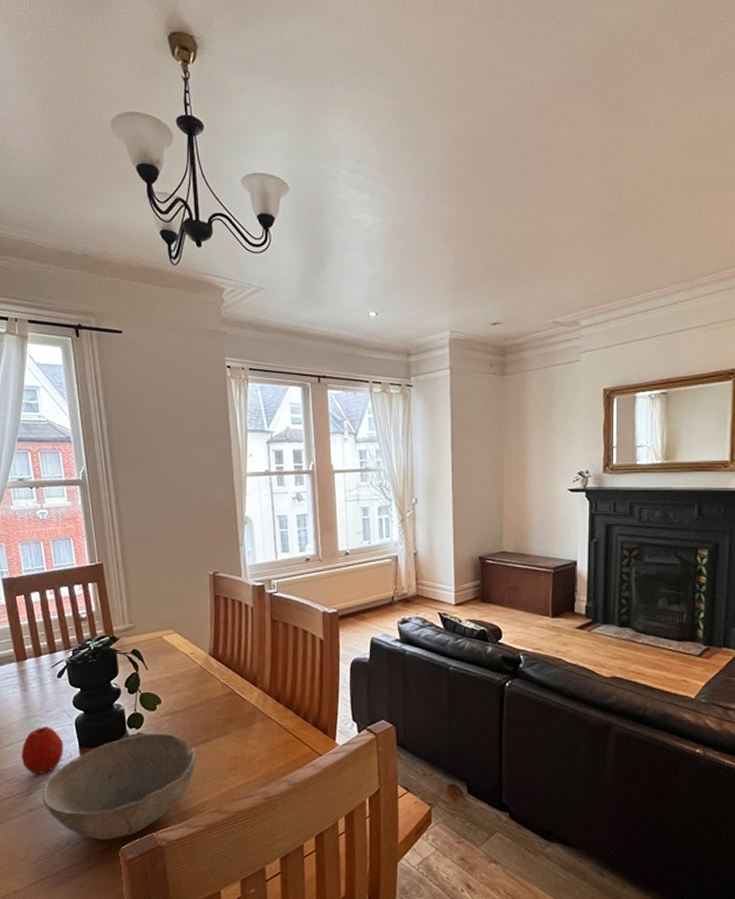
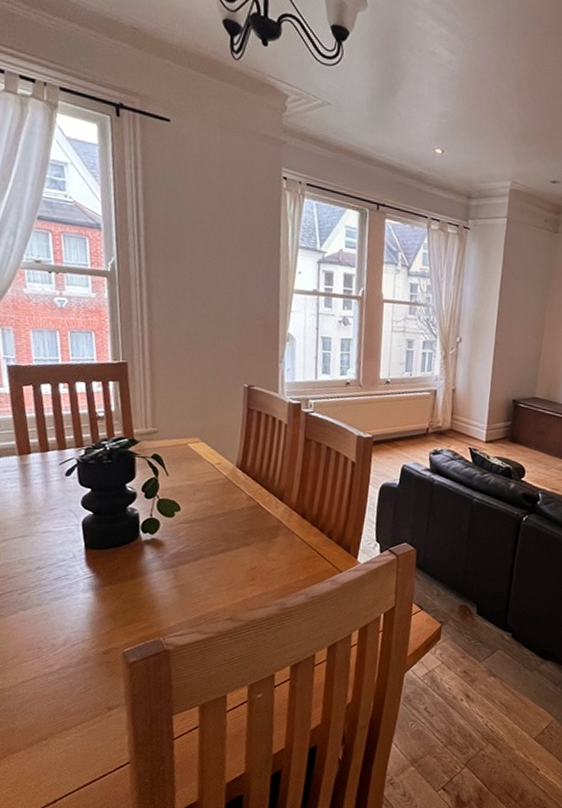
apple: present [21,727,63,775] -> none [16,524,67,574]
bowl: present [42,733,196,840] -> none [38,539,214,643]

